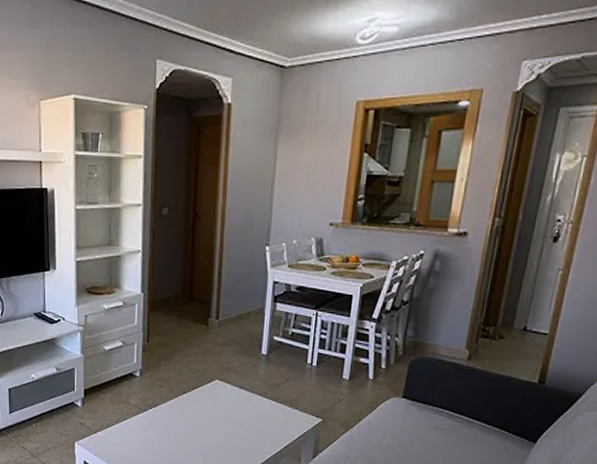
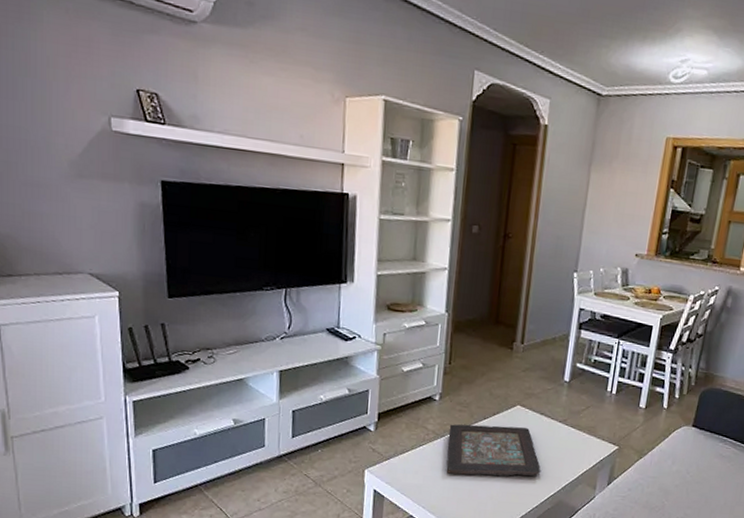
decorative tray: none [150,398,243,449] -> present [446,424,541,477]

